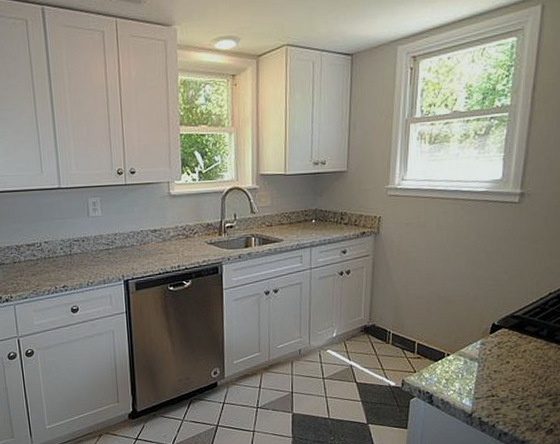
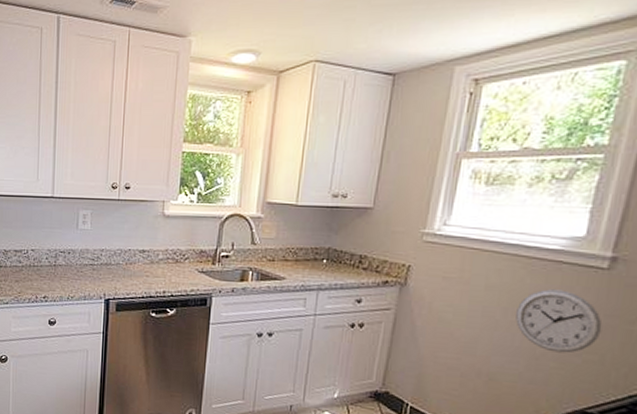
wall clock: none [461,223,519,273] -> present [515,289,603,354]

